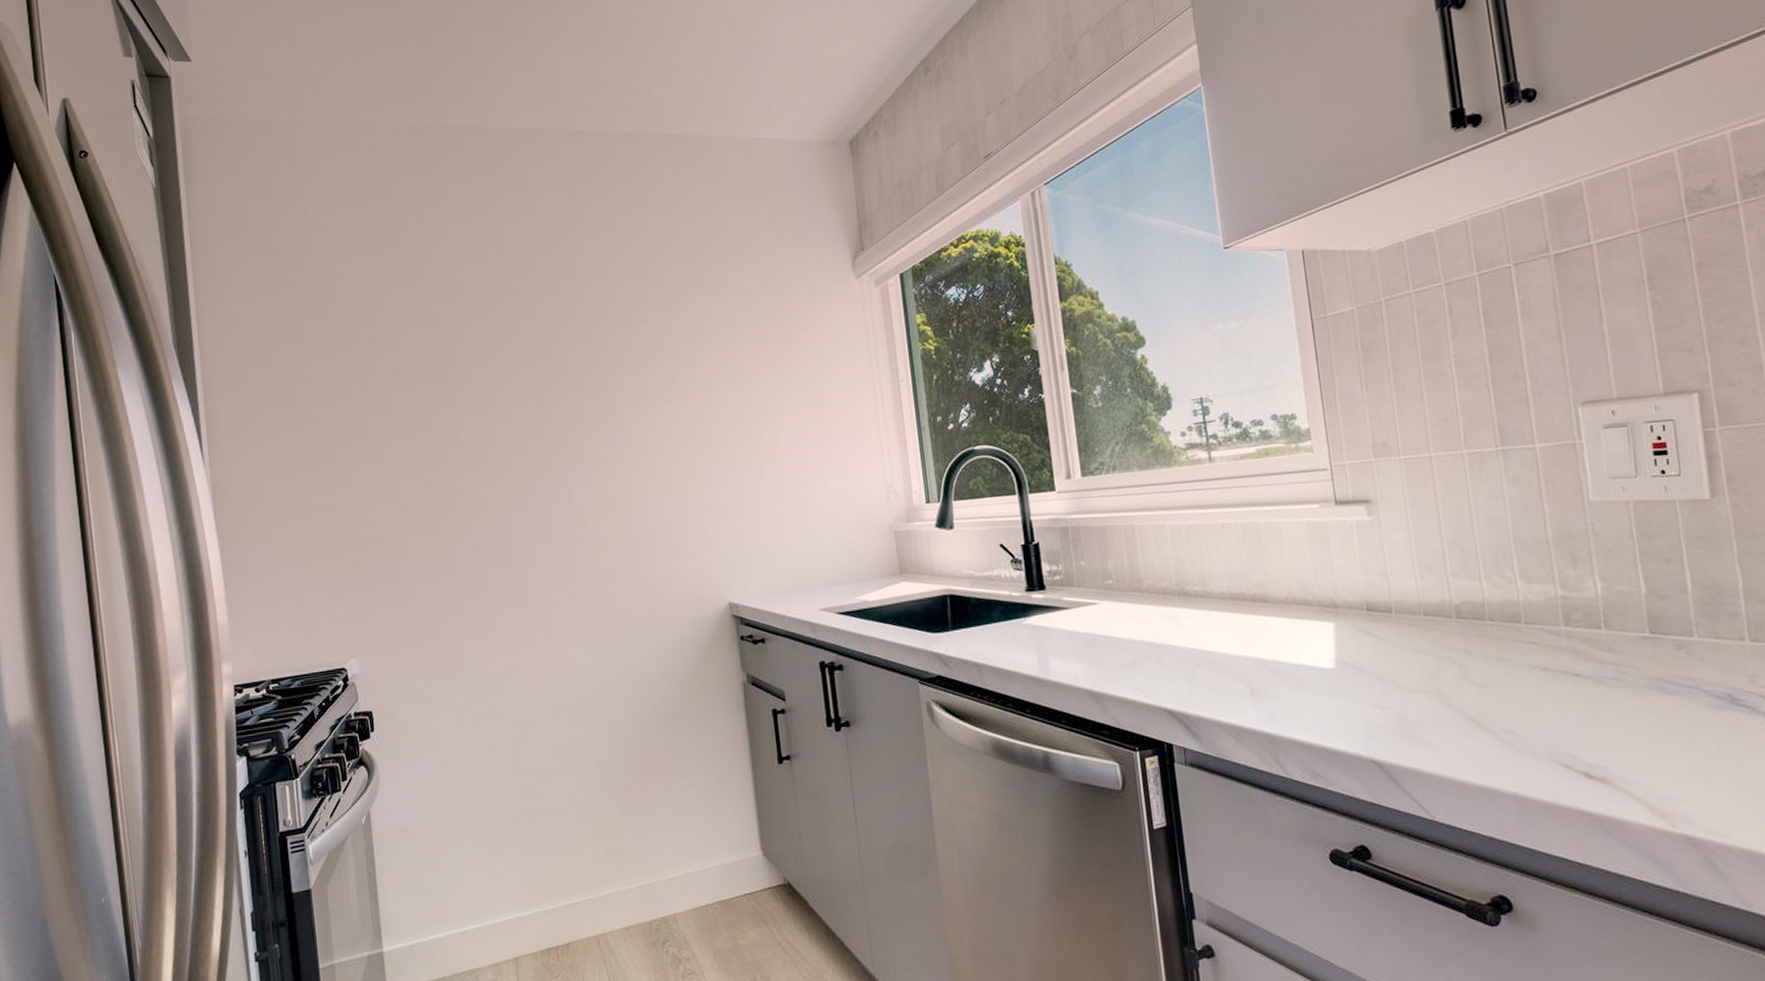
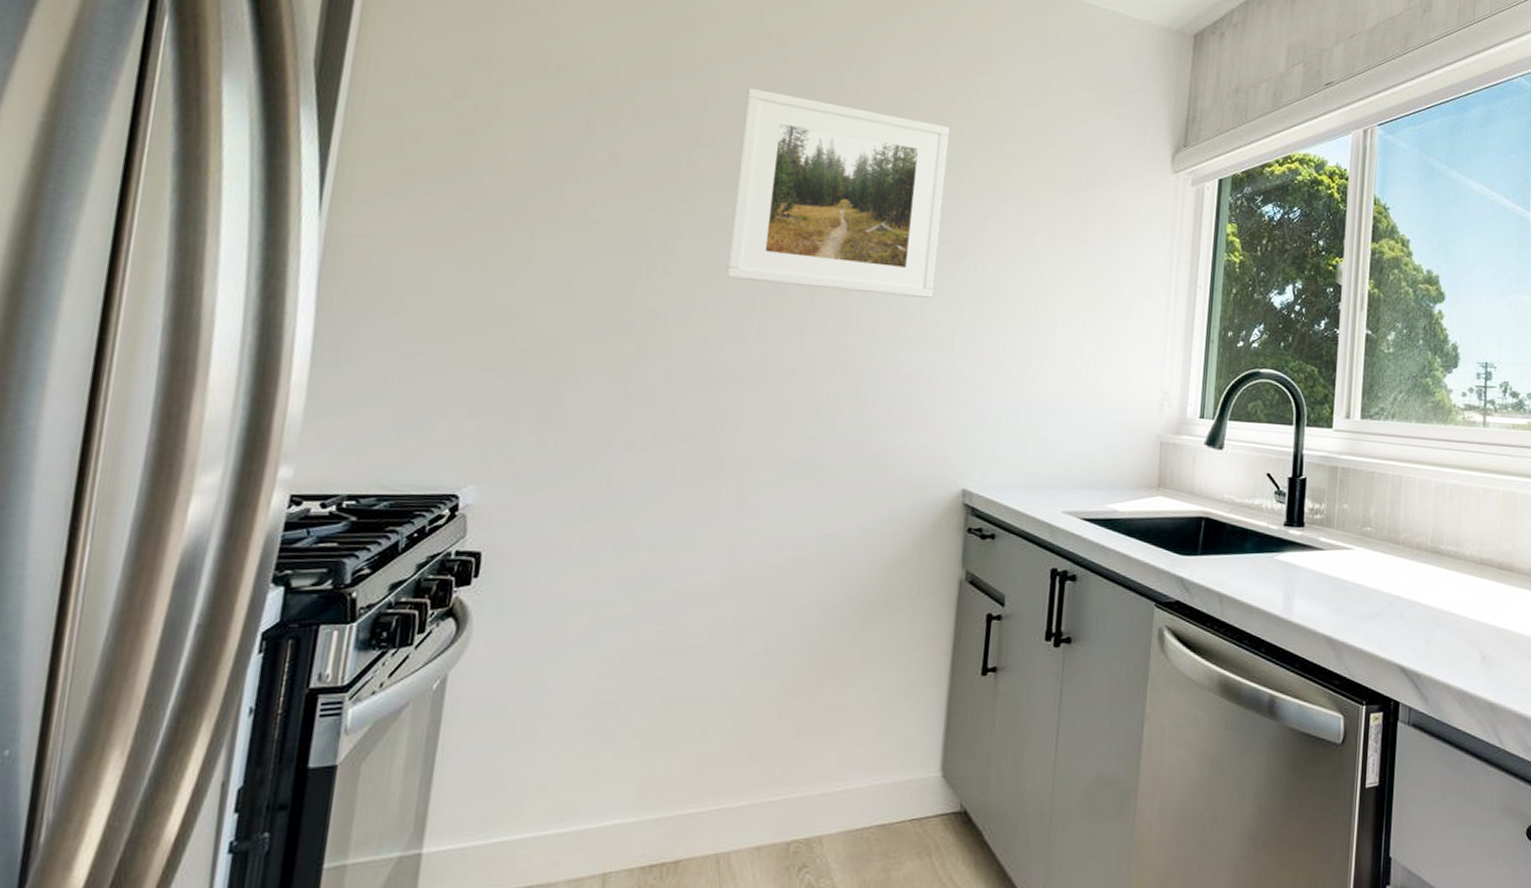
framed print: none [484,281,670,454] -> present [726,88,950,299]

